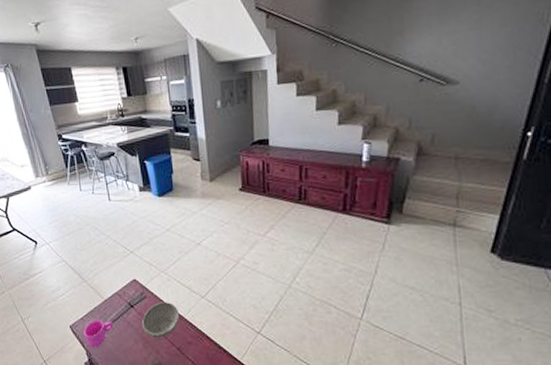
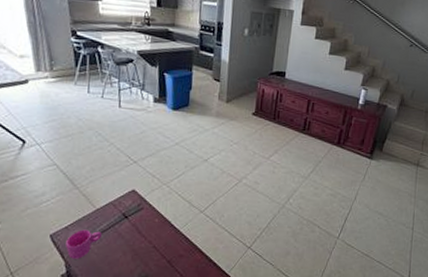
soup bowl: present [142,302,180,338] -> none [134,214,176,250]

